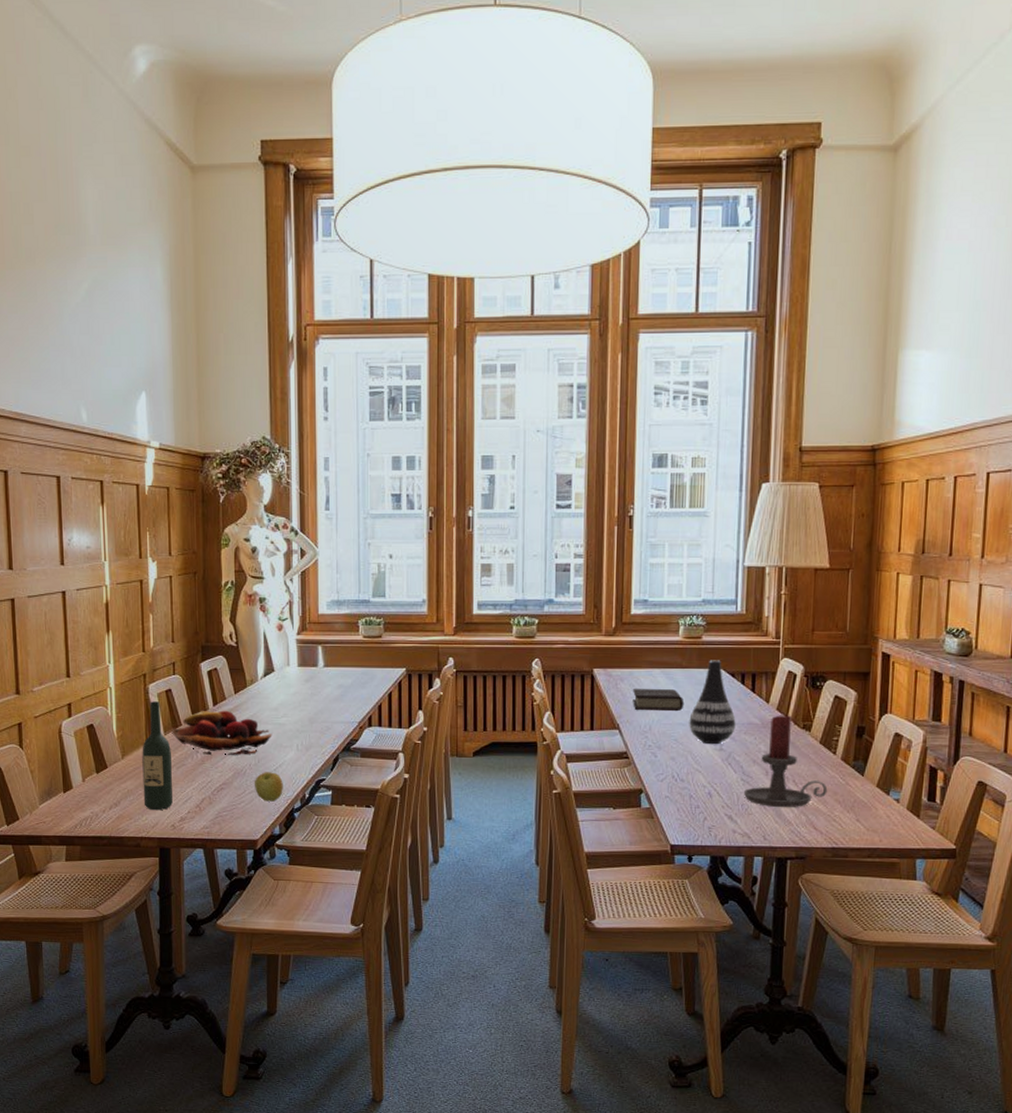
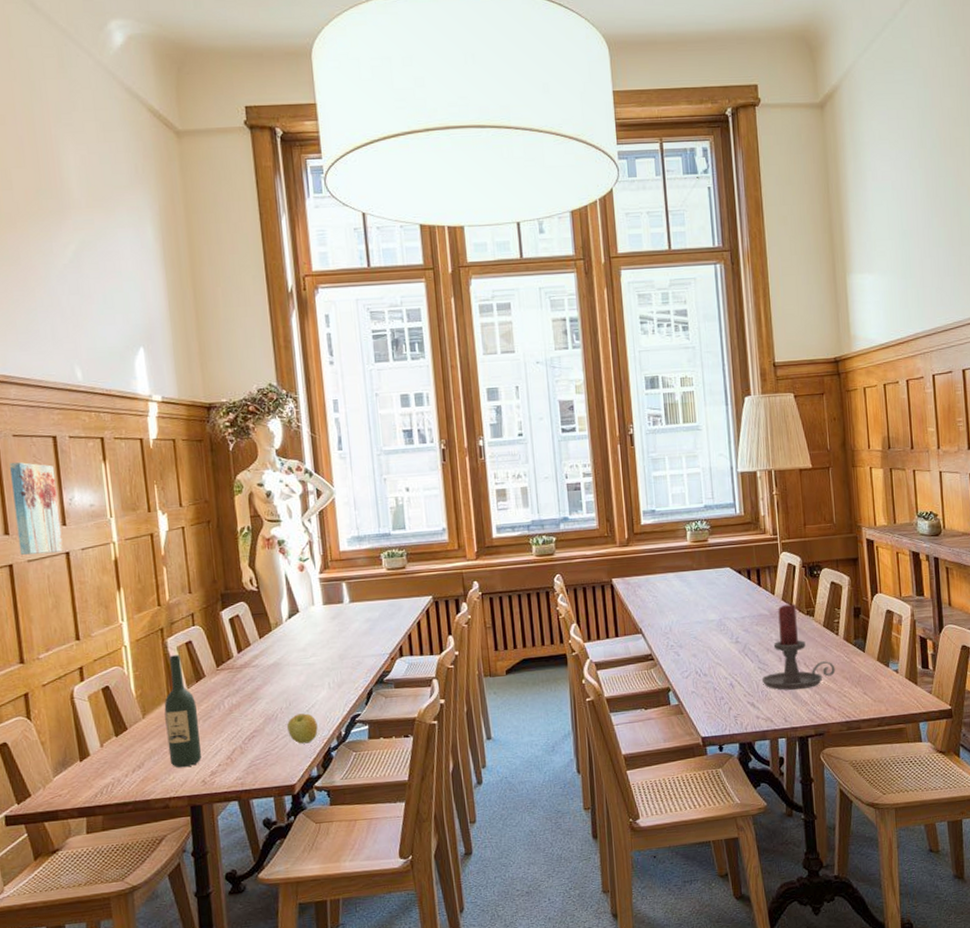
wall art: none [17,500,60,590] -> present [10,462,64,555]
fruit basket: present [172,710,273,755] -> none [195,656,302,704]
book: present [633,689,685,712] -> none [651,591,699,613]
vase: present [689,660,736,745] -> none [705,559,748,639]

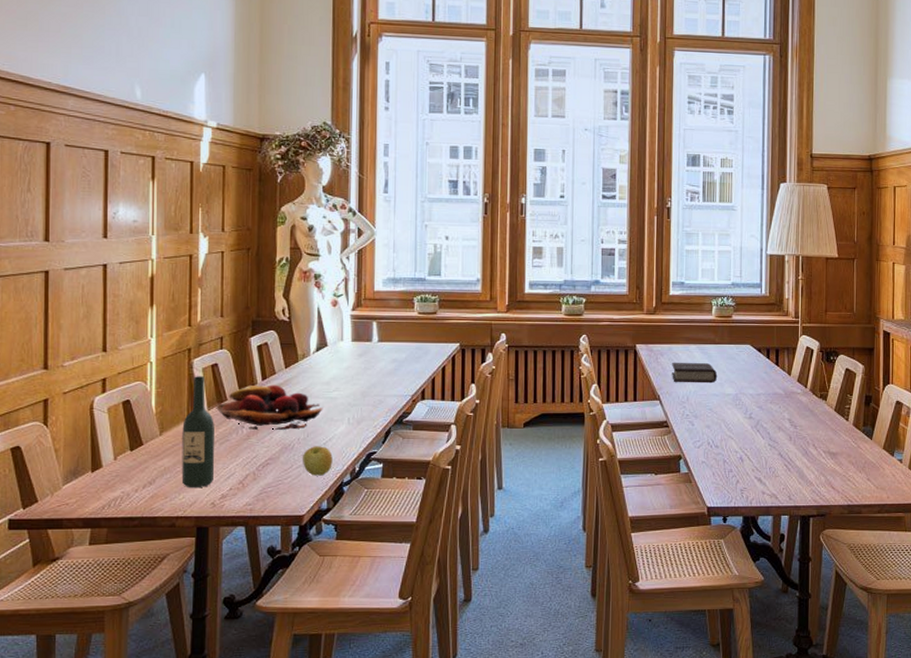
wall art: present [10,462,64,555] -> none [57,172,103,263]
fruit basket: none [195,656,302,704] -> present [216,384,323,430]
book: none [651,591,699,613] -> present [672,363,718,384]
candle holder: present [762,604,836,691] -> none [771,386,842,470]

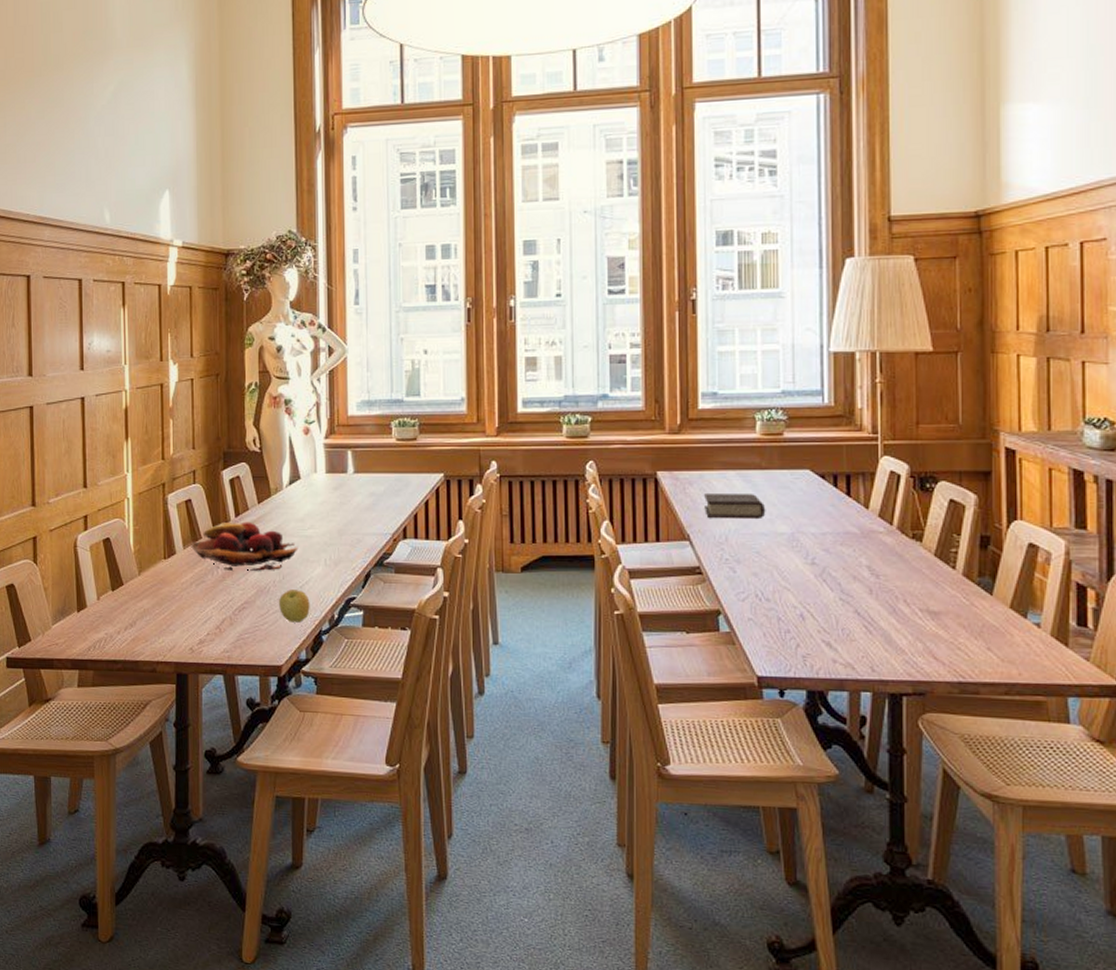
wine bottle: present [181,376,215,487] -> none [159,513,192,631]

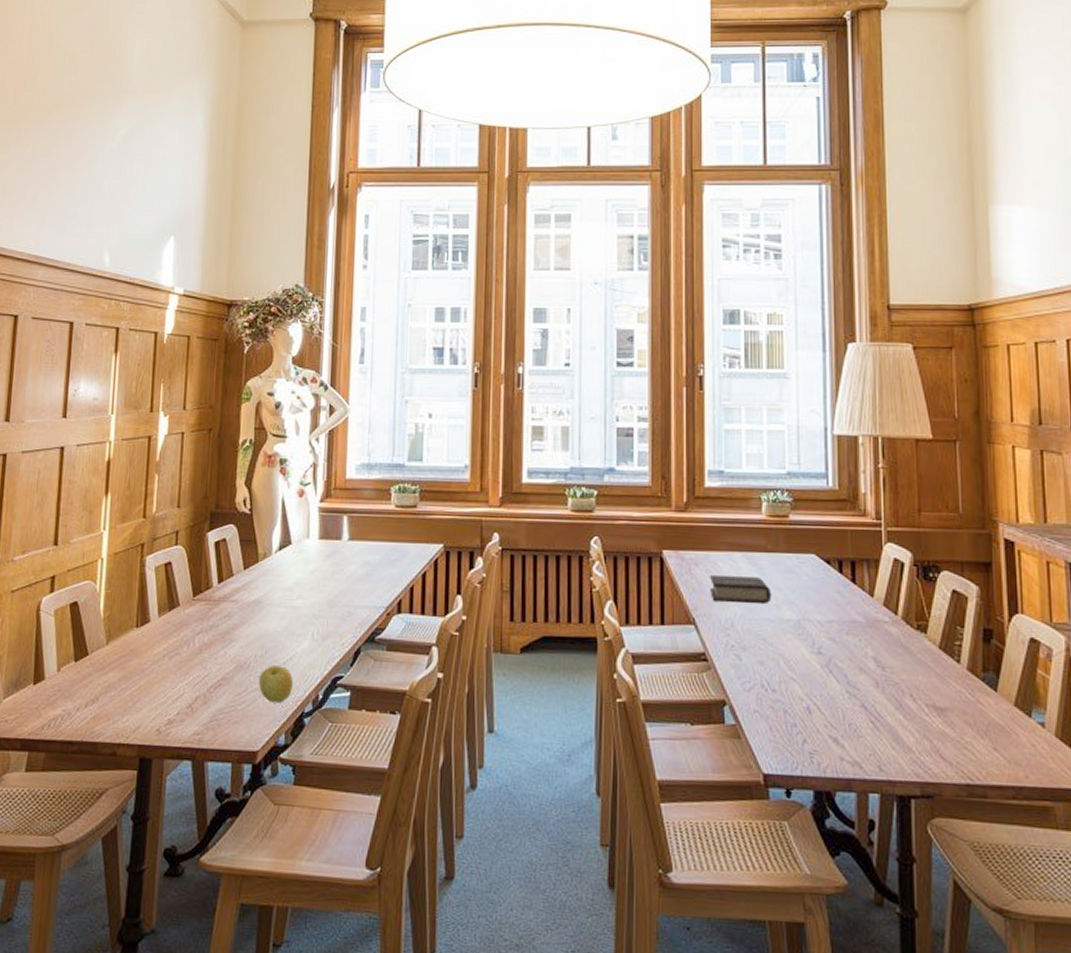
fruit basket: present [191,521,298,571] -> none [167,589,284,644]

